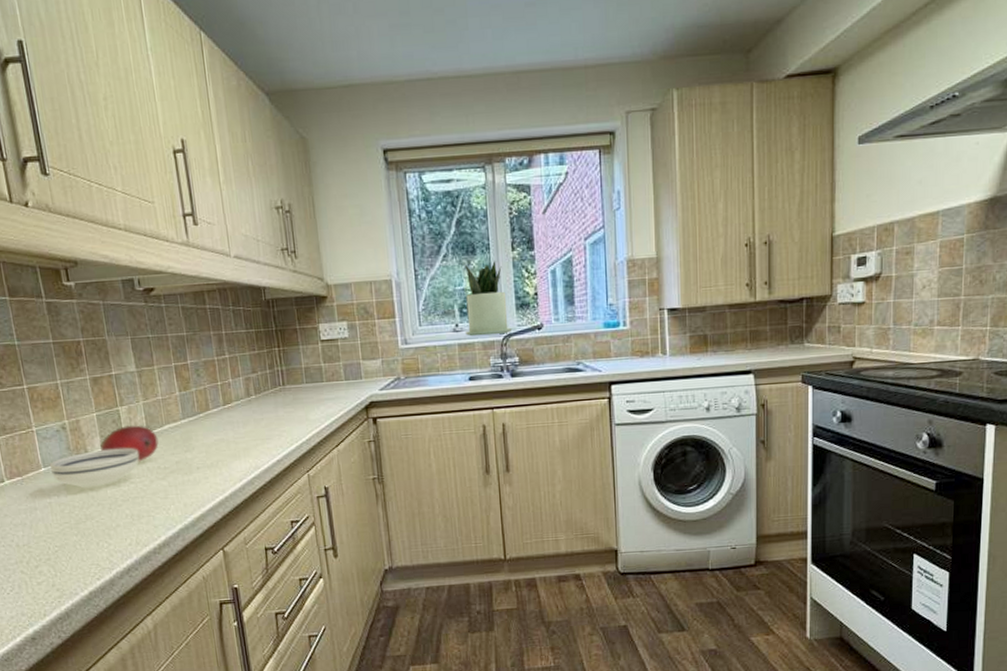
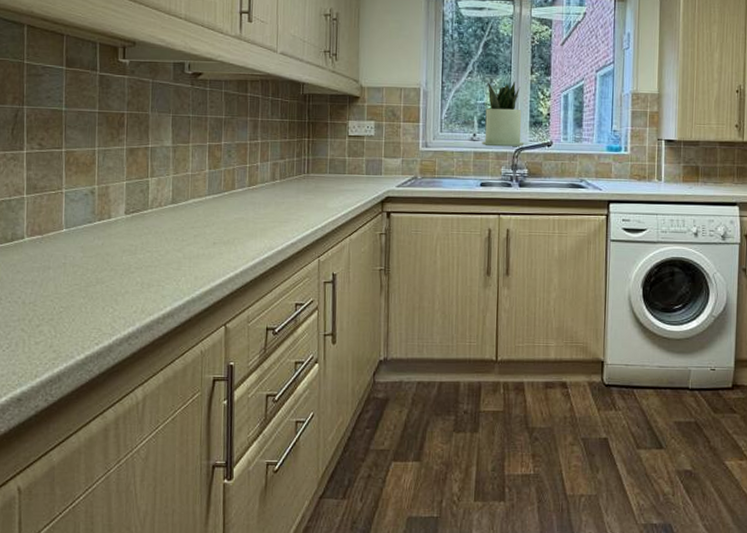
bowl: present [49,447,139,489] -> none [71,216,161,253]
fruit: present [100,425,159,462] -> none [123,196,181,232]

